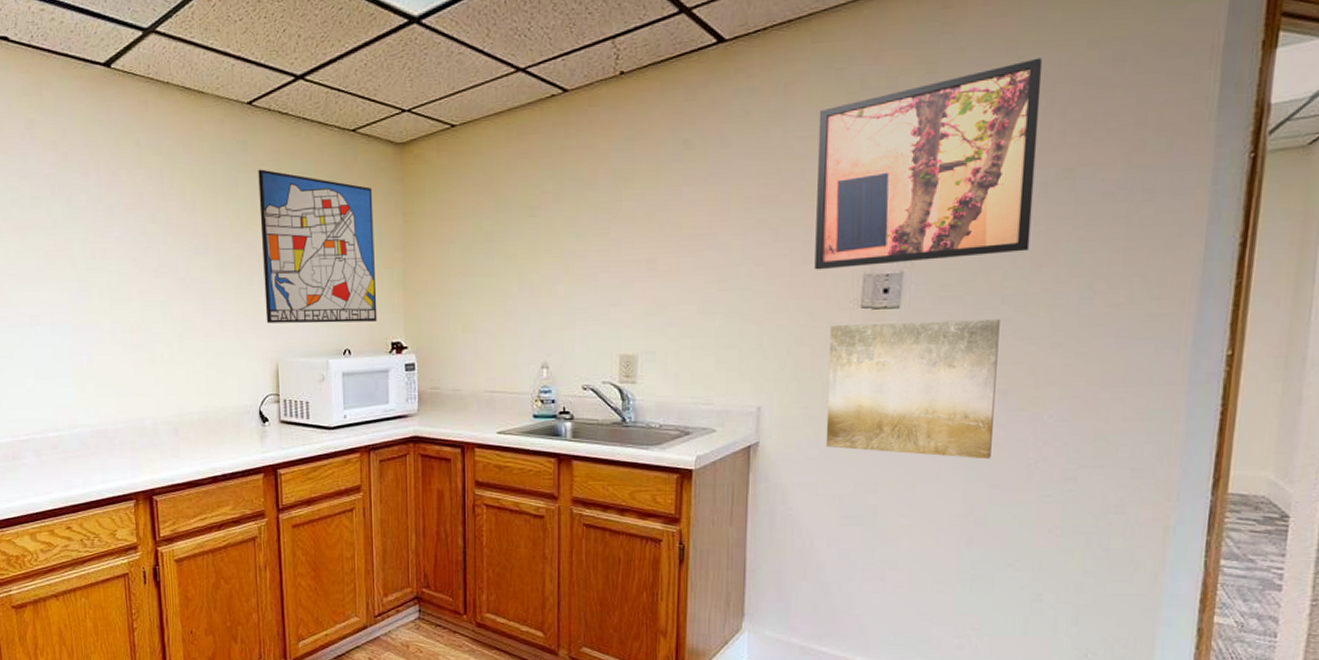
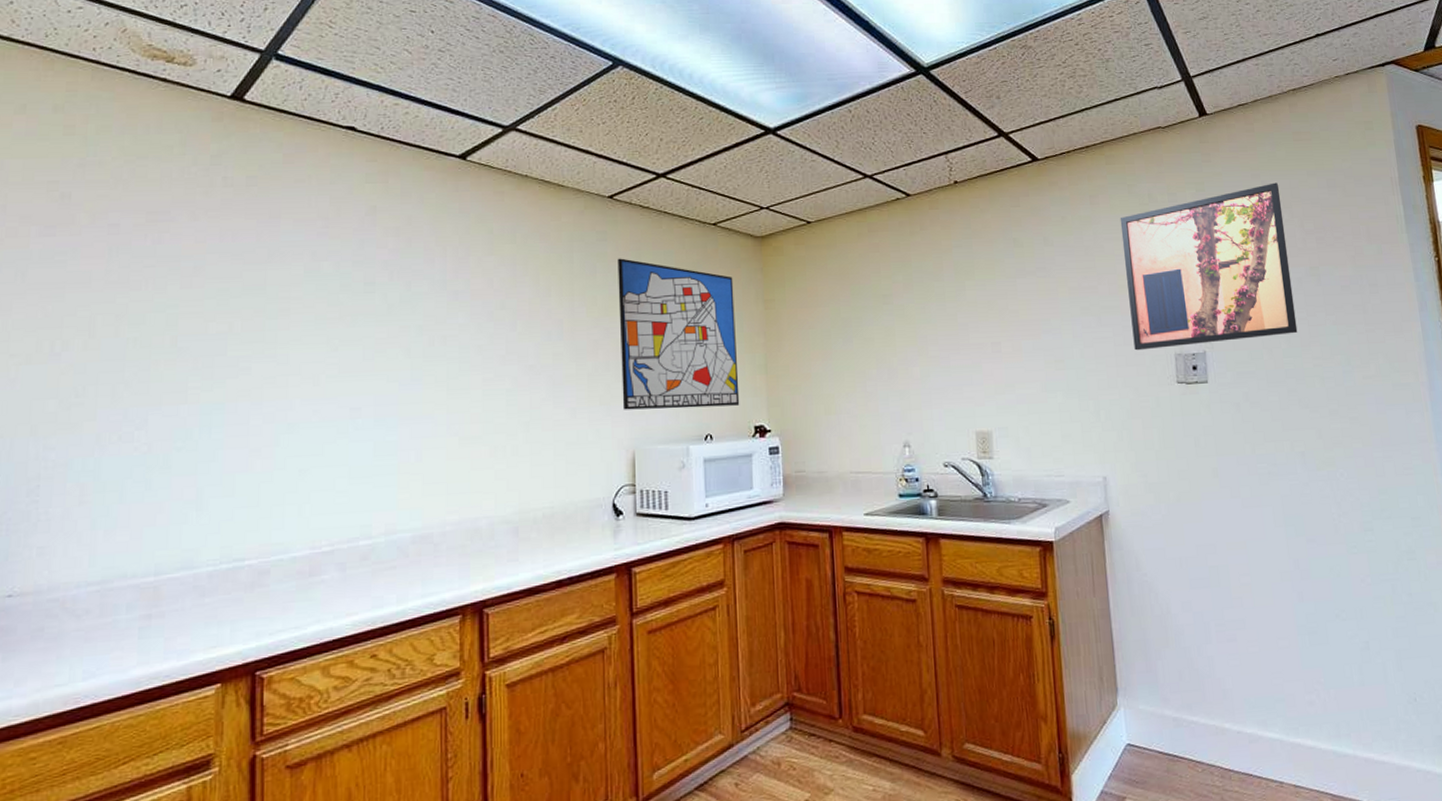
wall art: present [825,319,1000,460] -> none [1155,391,1303,517]

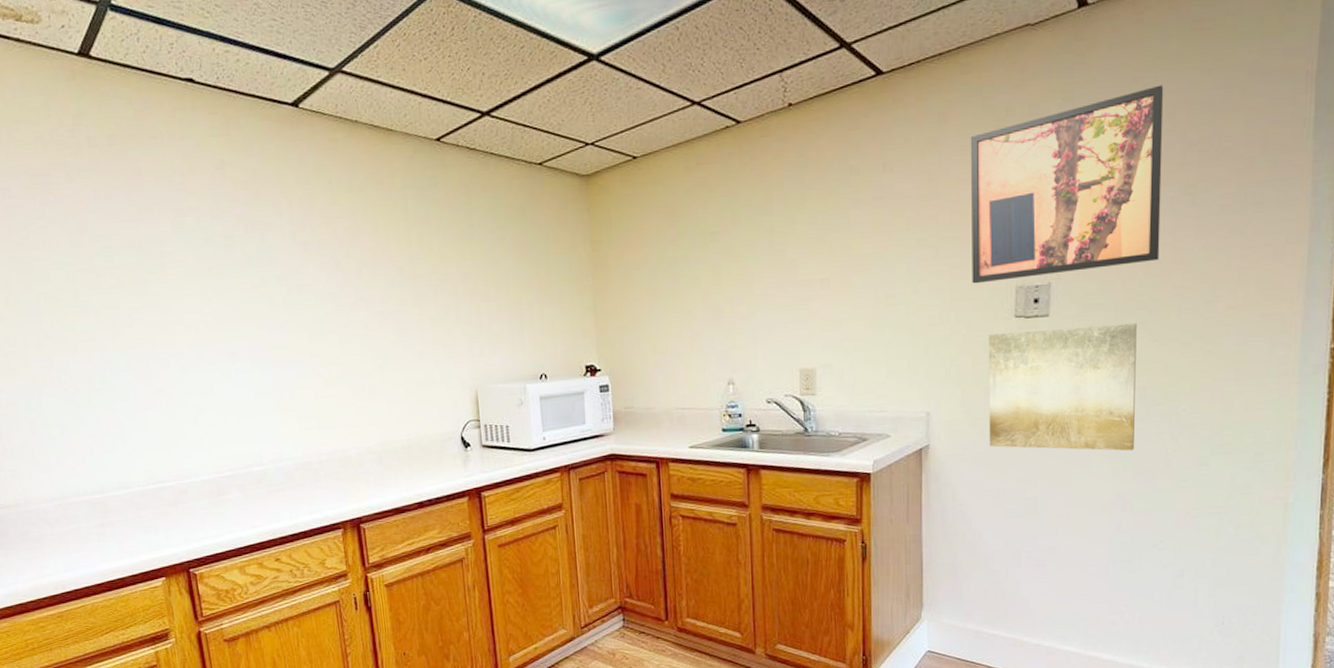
wall art: present [617,258,740,410] -> none [449,203,571,352]
wall art: none [1155,391,1303,517] -> present [989,323,1137,451]

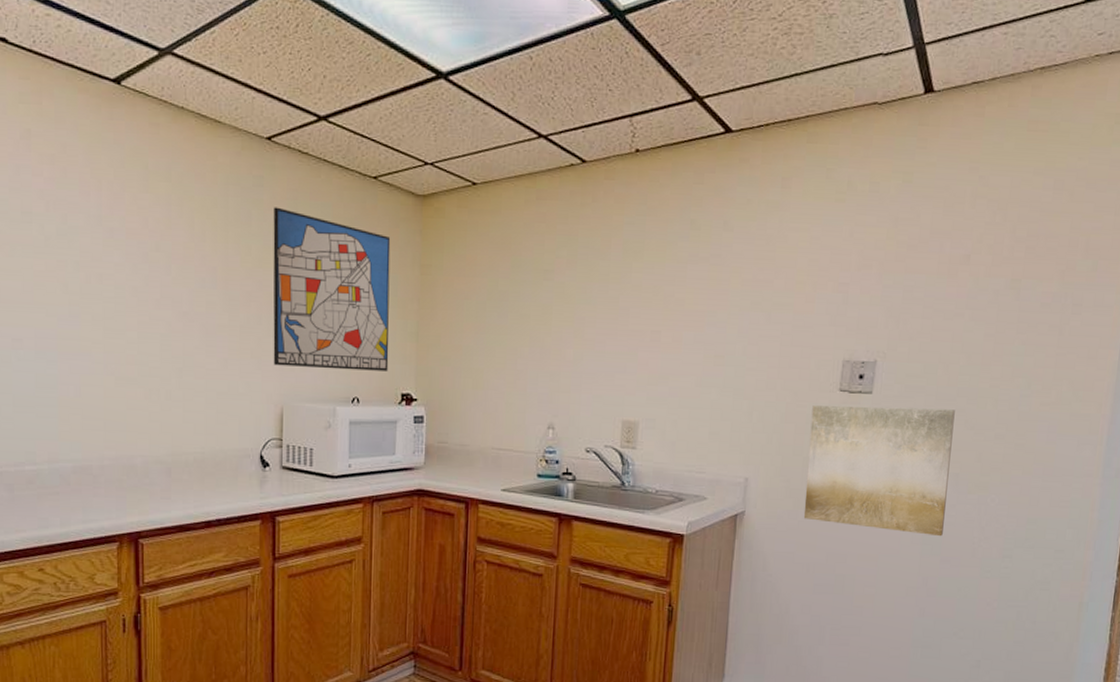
wall art: none [449,203,571,352] -> present [273,207,391,371]
wall art: present [970,85,1164,284] -> none [801,179,998,354]

